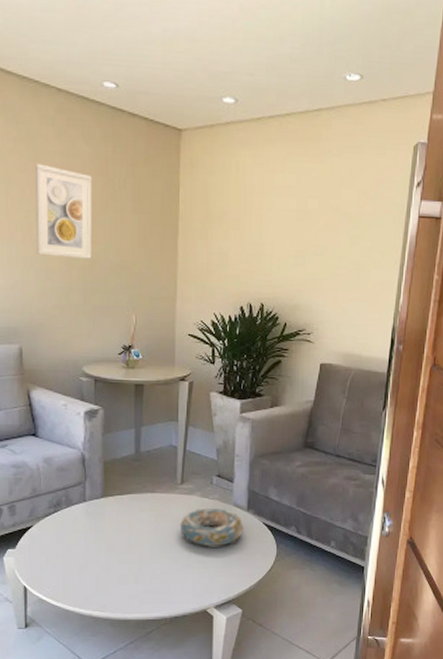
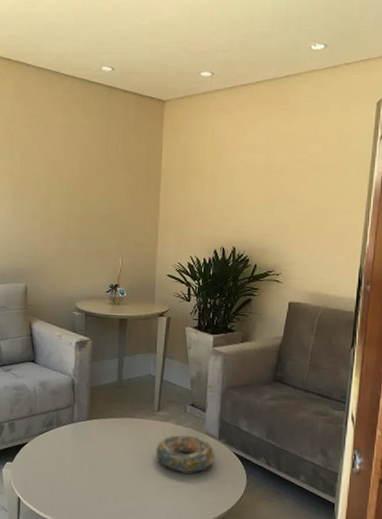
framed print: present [34,163,93,259] -> none [42,135,90,211]

